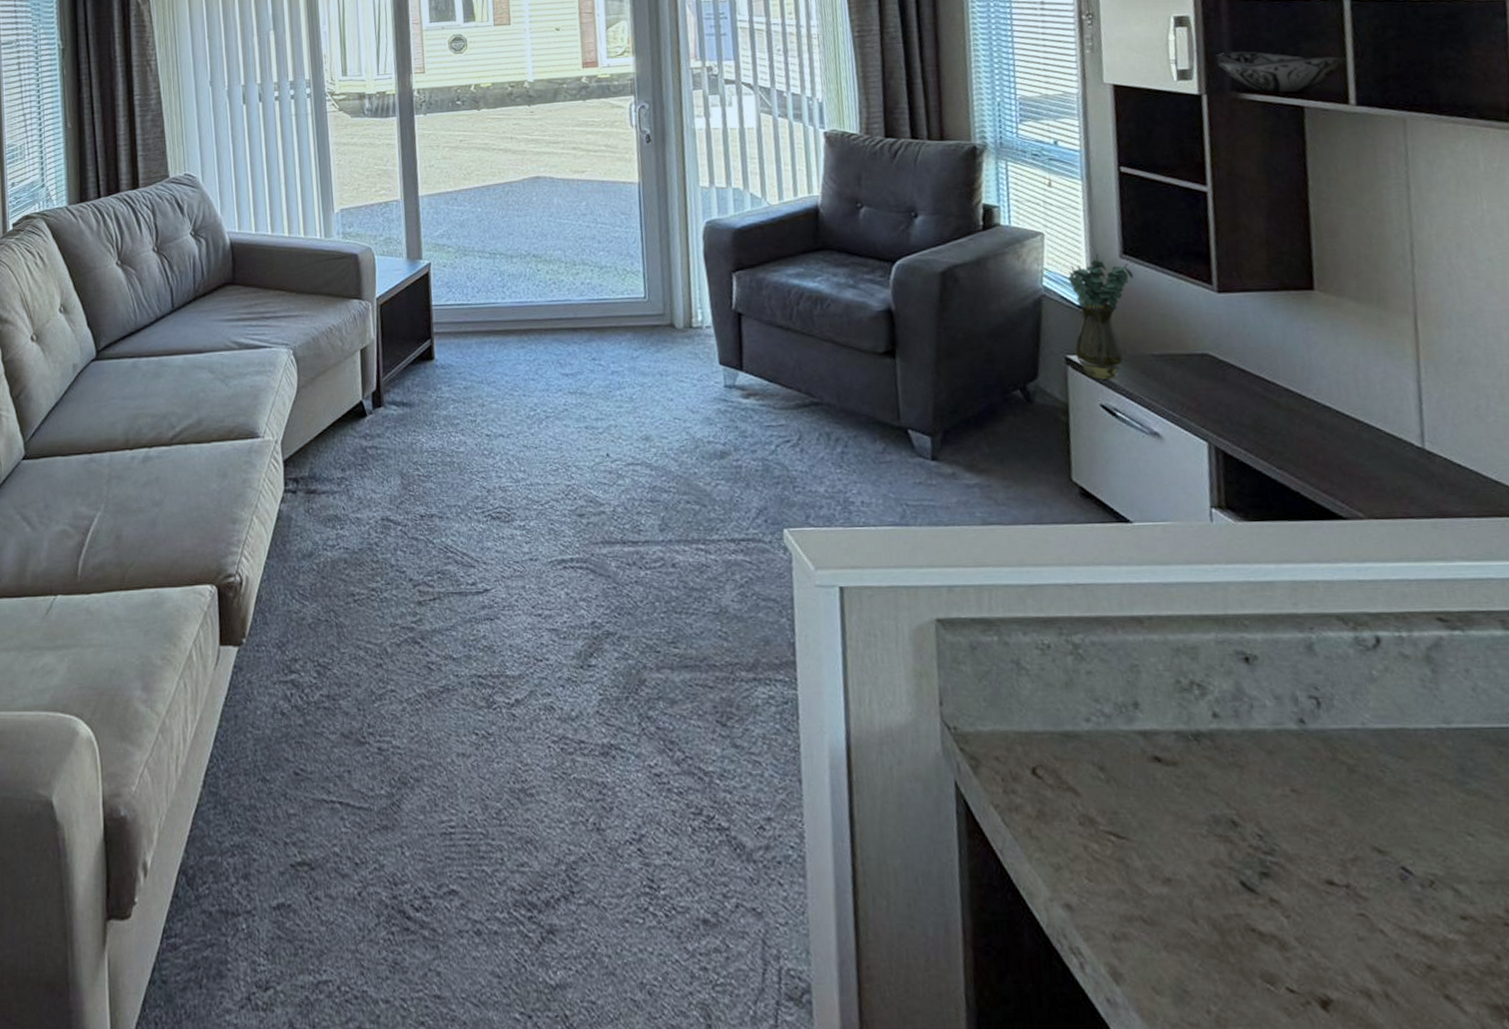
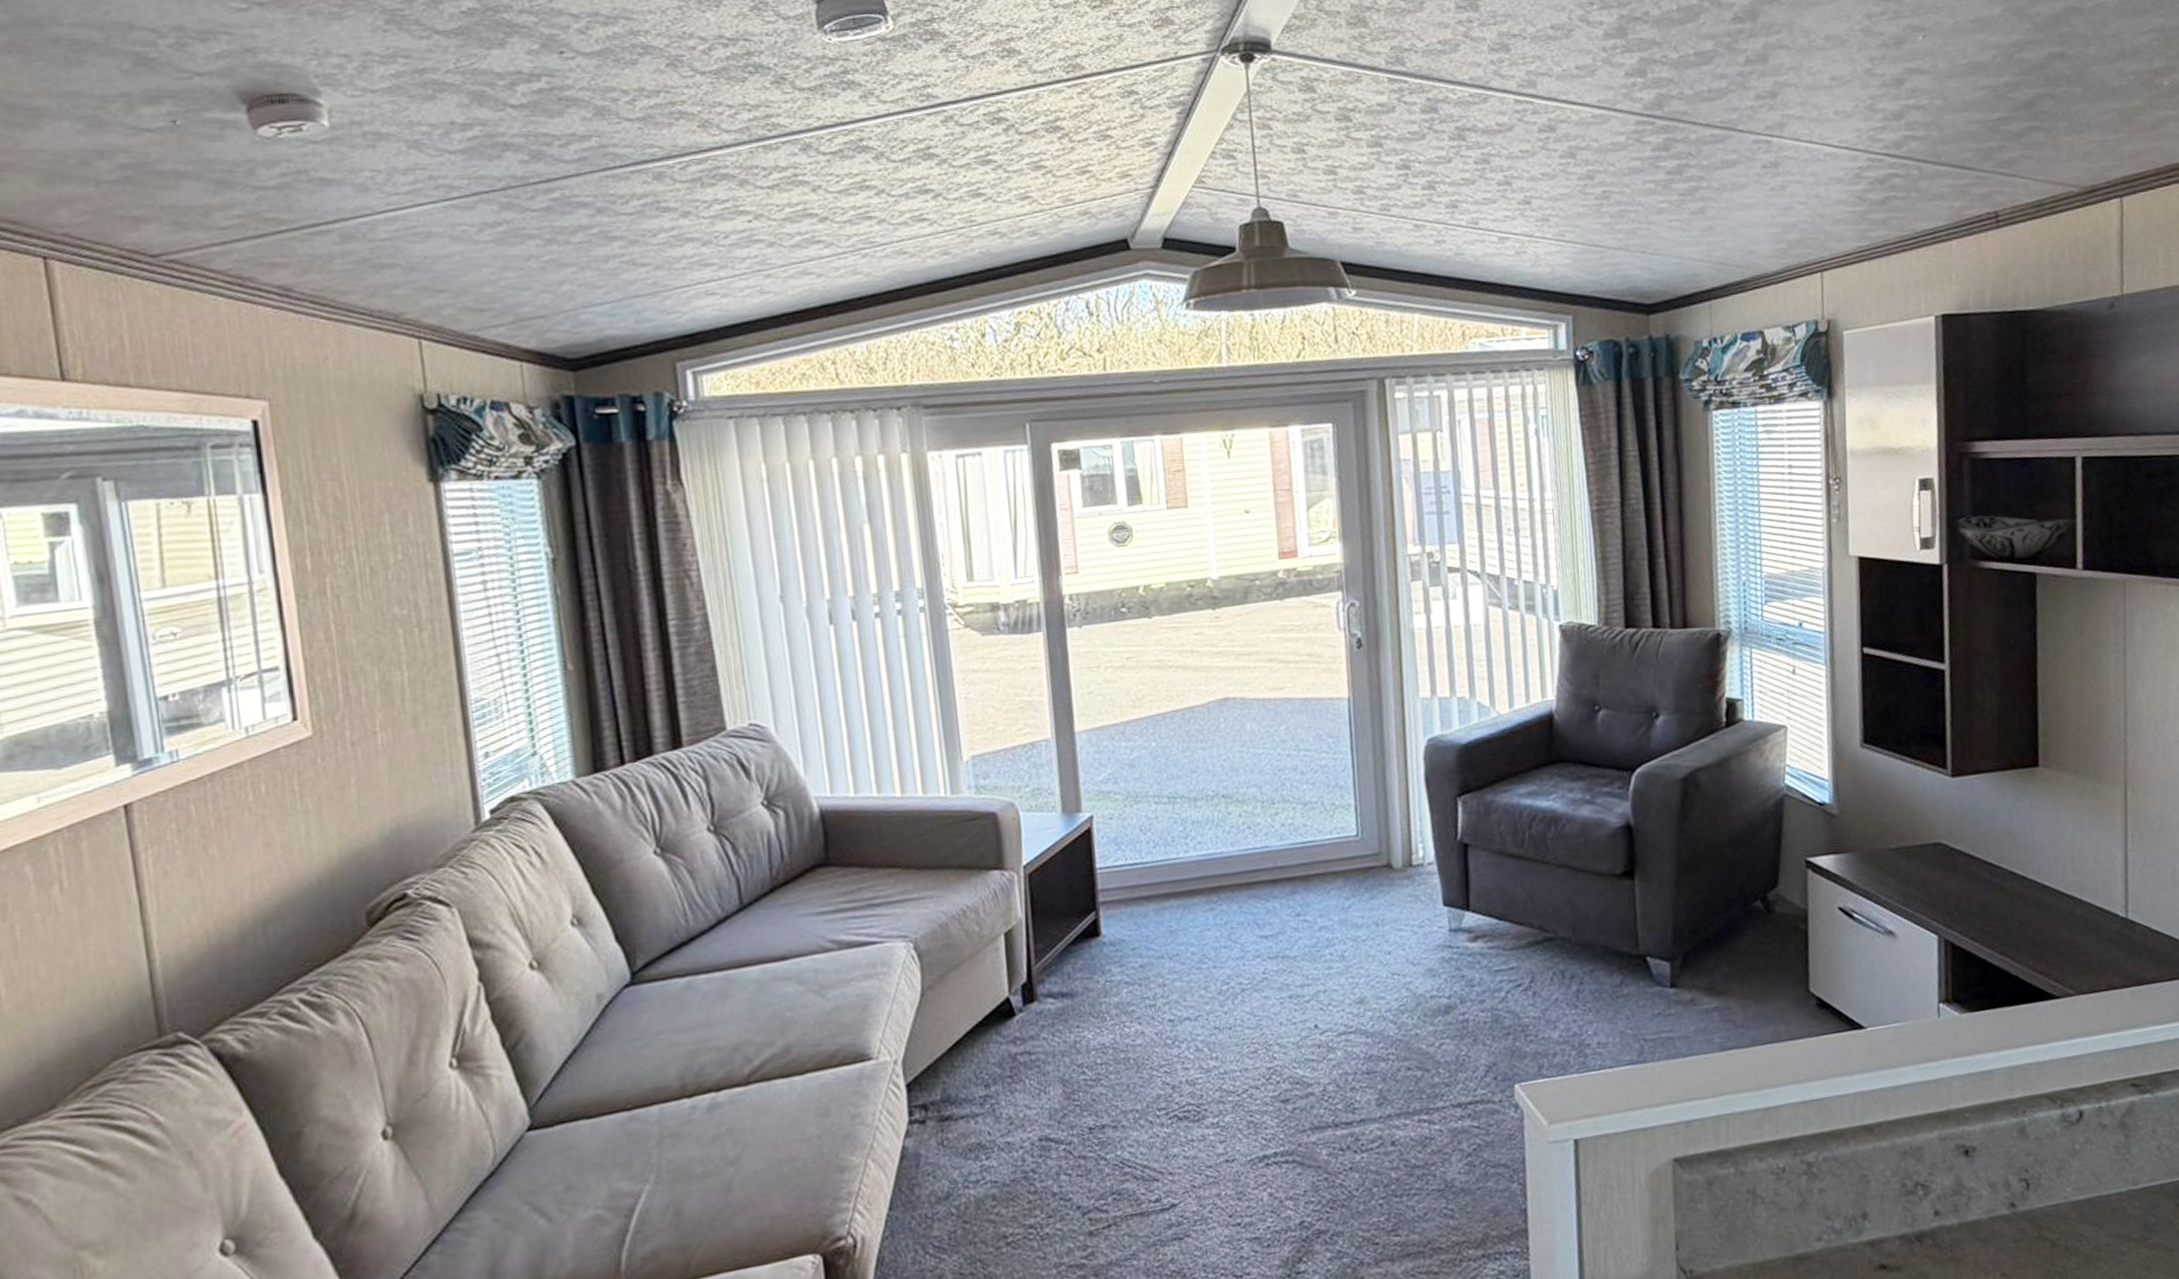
vase: present [1068,253,1134,379] -> none [1810,744,1873,881]

